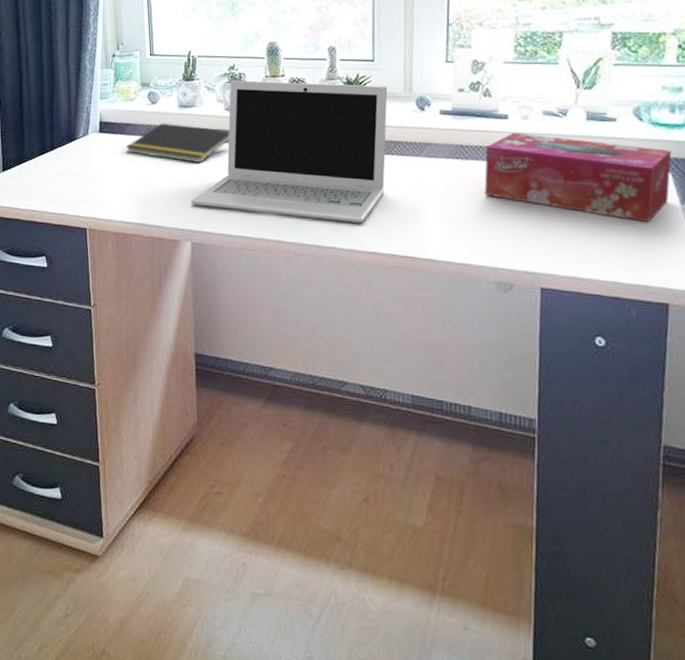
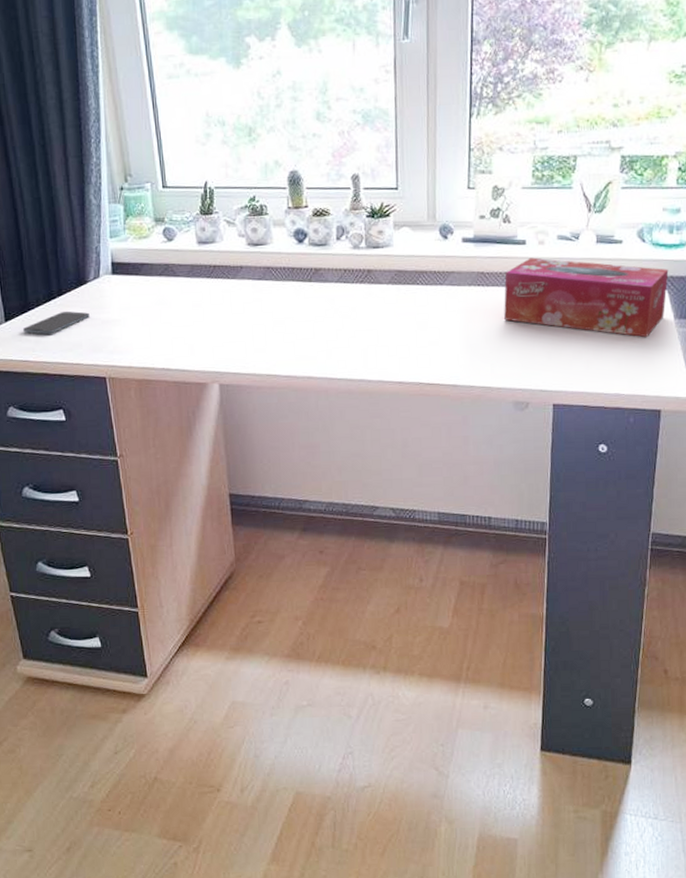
smartphone: none [17,165,76,185] -> present [23,311,90,334]
notepad: present [126,123,230,162] -> none [142,261,254,302]
laptop: present [191,80,388,224] -> none [216,212,412,355]

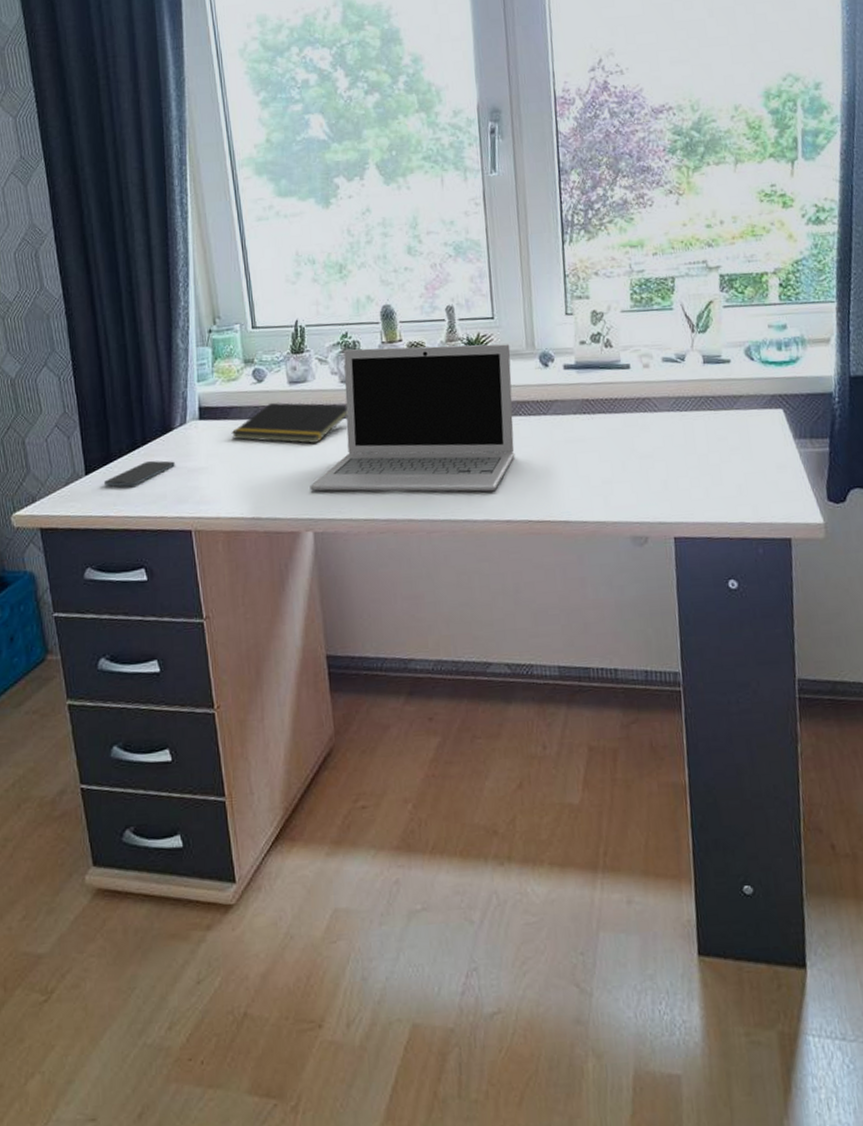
notepad: none [142,261,254,302] -> present [231,402,348,444]
laptop: none [216,212,412,355] -> present [310,344,515,492]
tissue box: present [504,257,669,338] -> none [611,381,783,461]

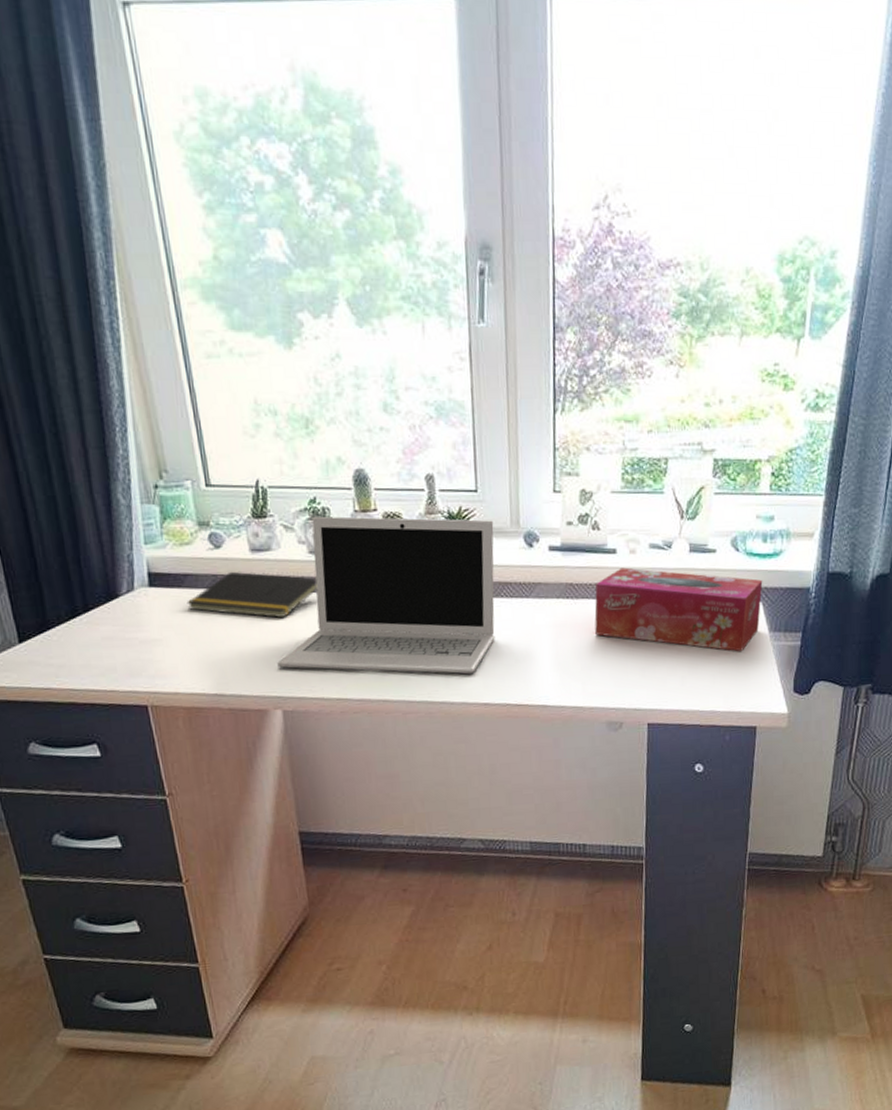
smartphone: present [104,460,175,487] -> none [42,630,124,657]
tissue box: none [611,381,783,461] -> present [594,567,763,652]

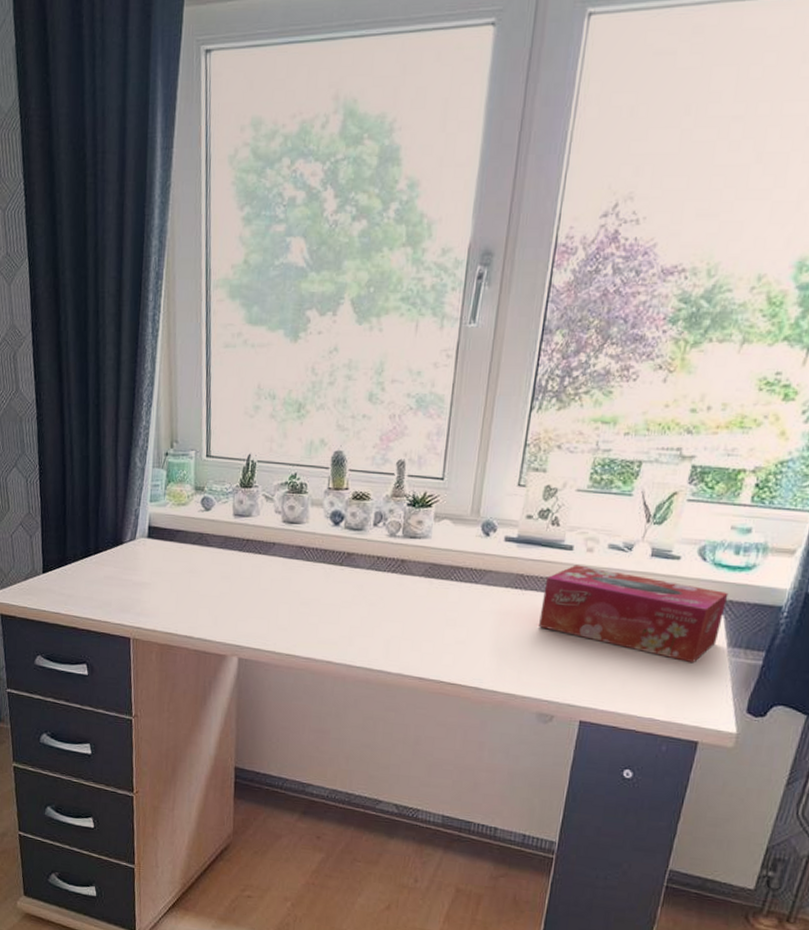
notepad: present [187,571,318,618] -> none [175,531,286,576]
laptop: present [277,516,495,674] -> none [240,490,455,649]

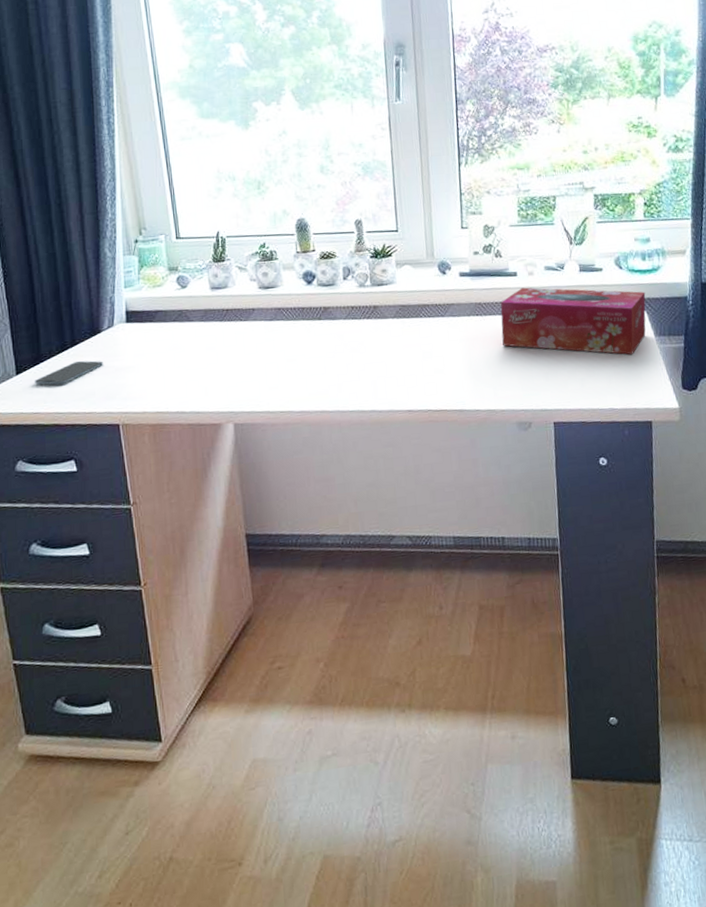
smartphone: none [58,569,122,590] -> present [35,360,103,385]

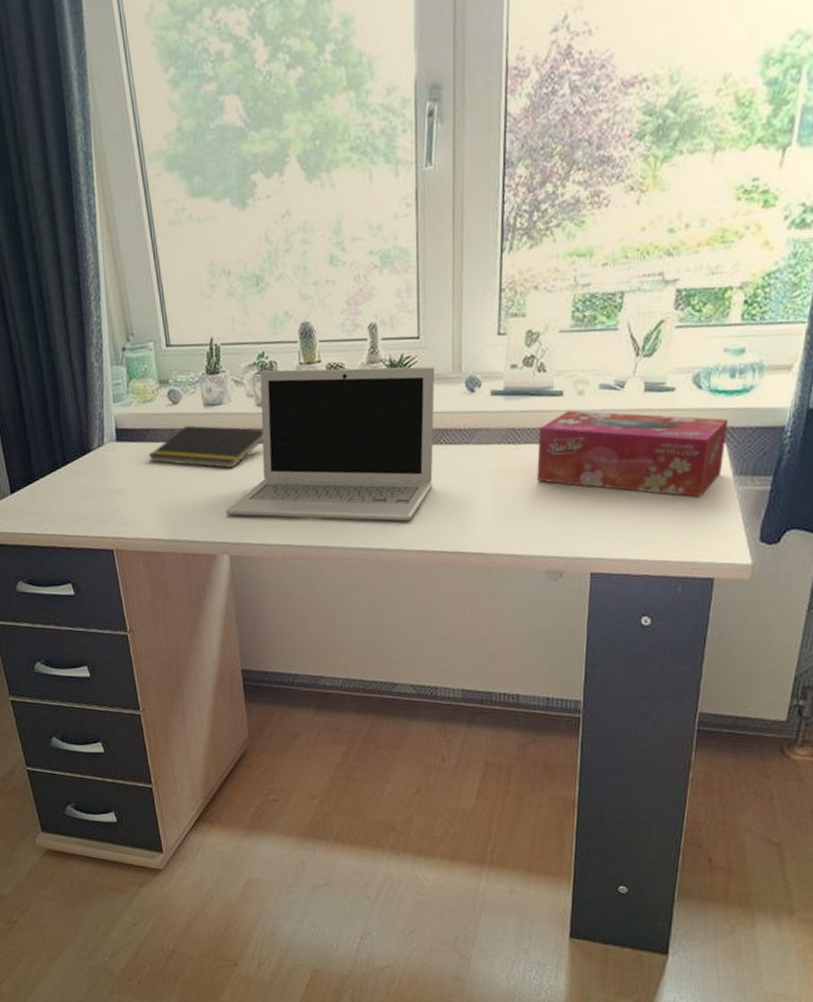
smartphone: present [35,360,103,385] -> none [29,481,95,506]
notepad: none [156,306,266,344] -> present [148,425,264,468]
laptop: none [230,254,416,387] -> present [226,366,435,522]

